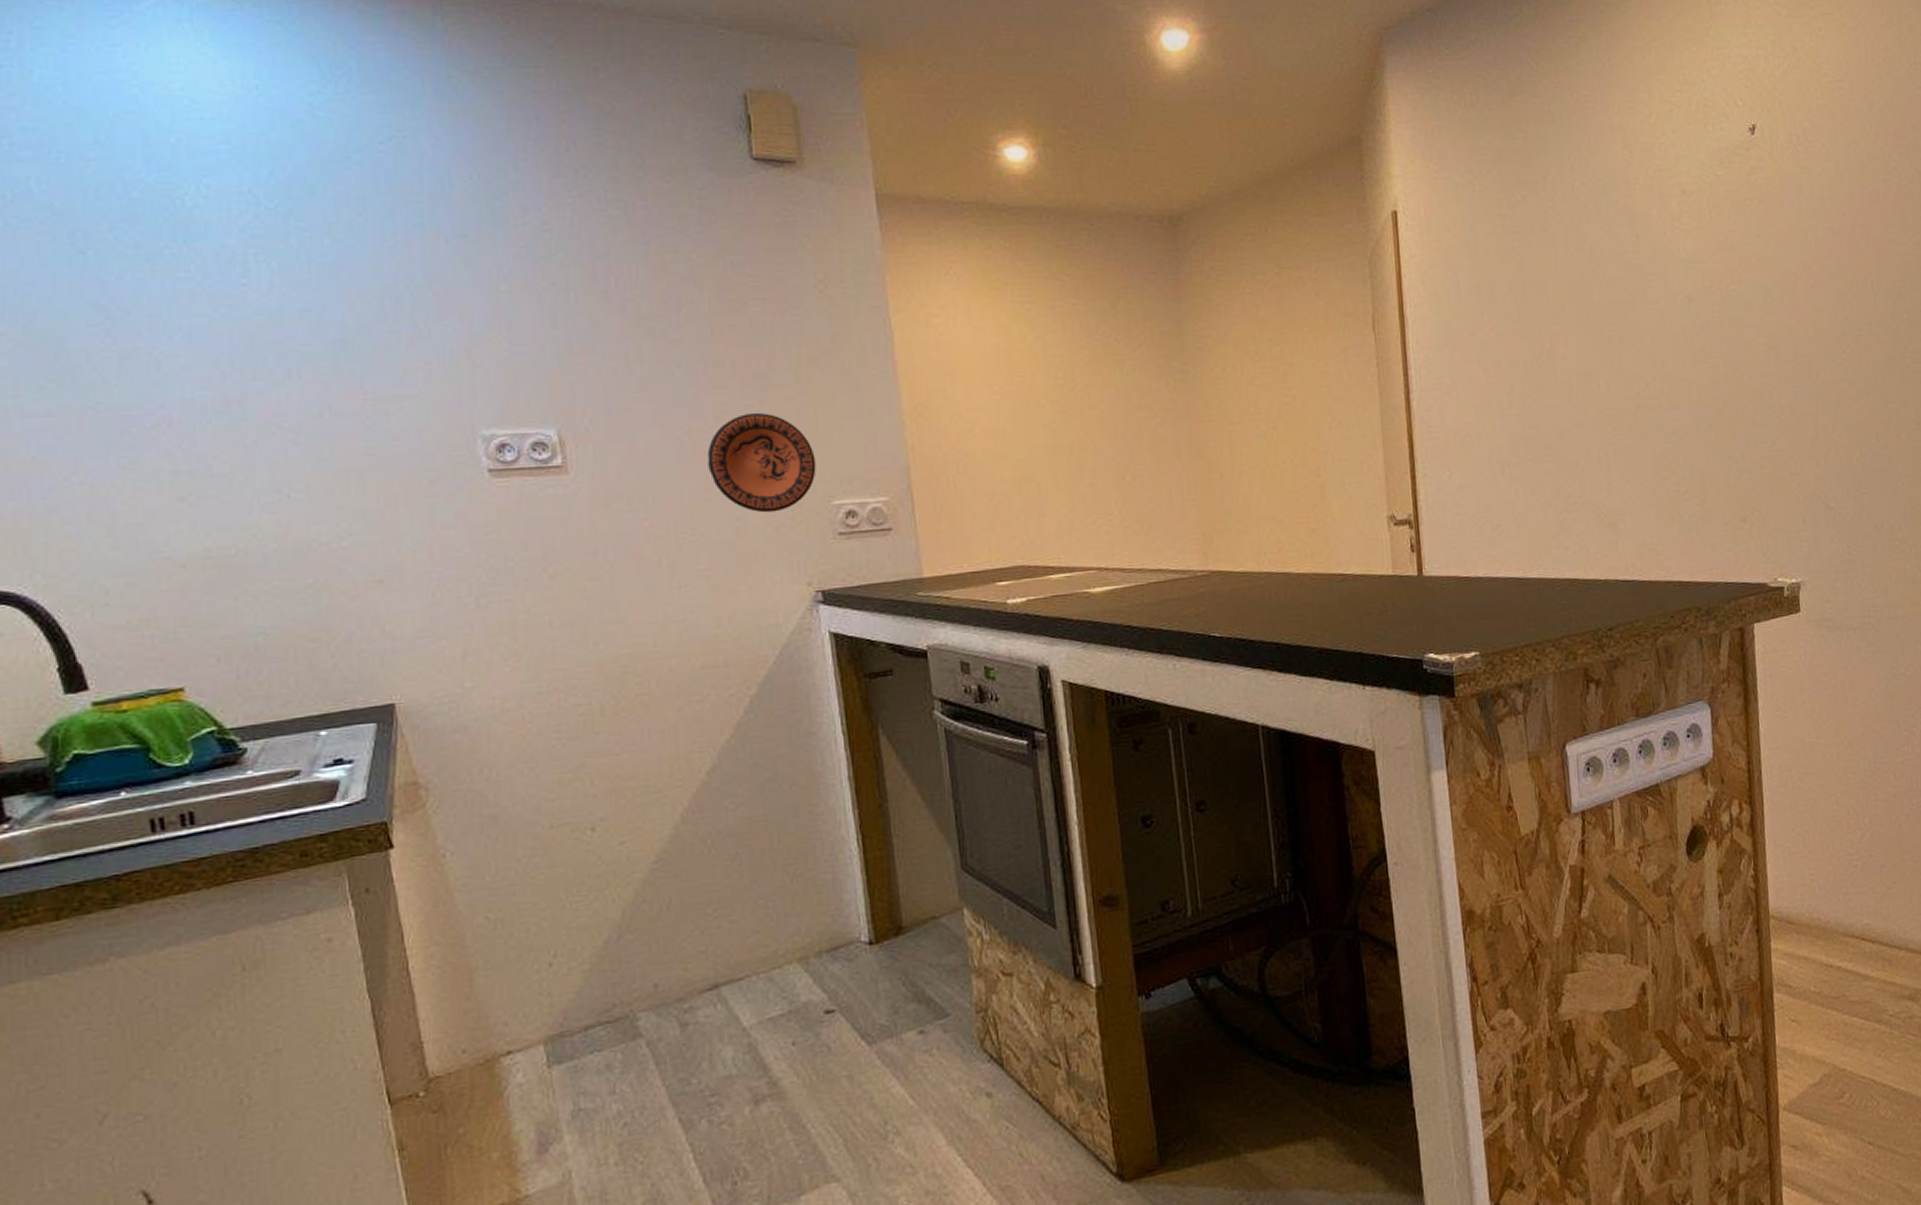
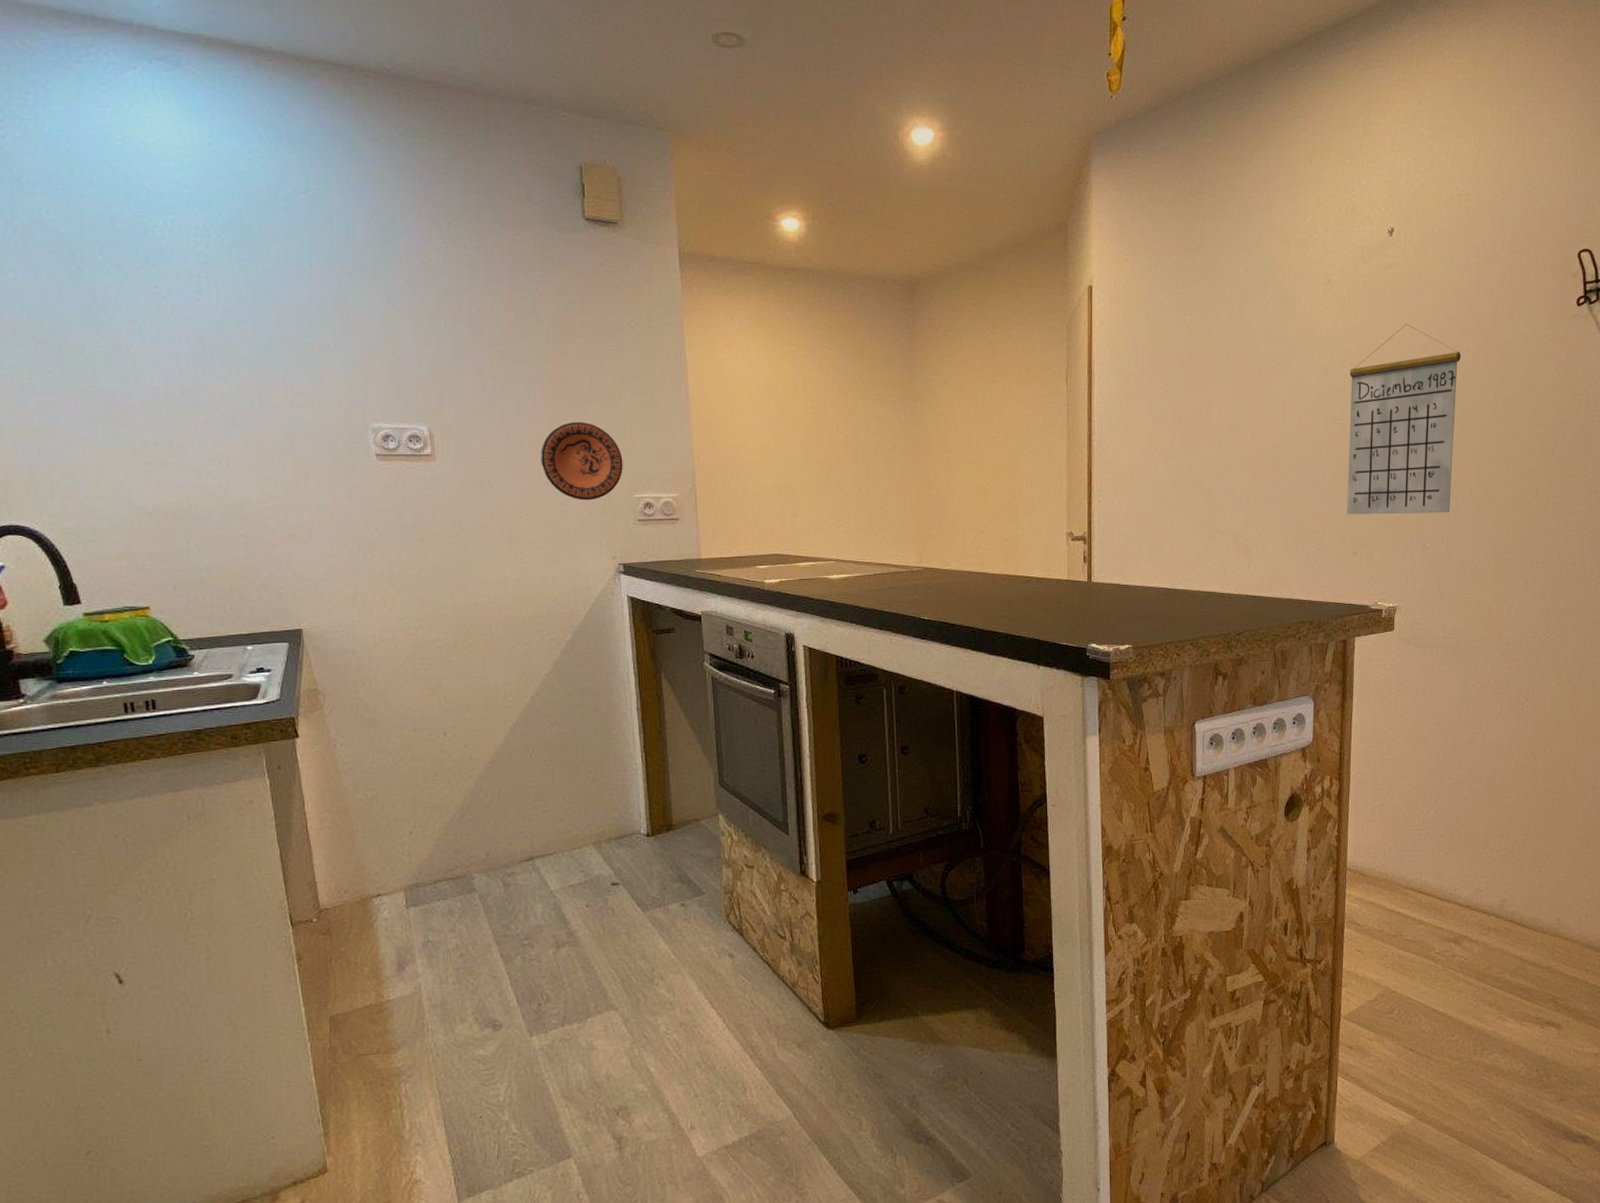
calendar: none [1718,238,1854,473] -> present [1347,324,1461,515]

